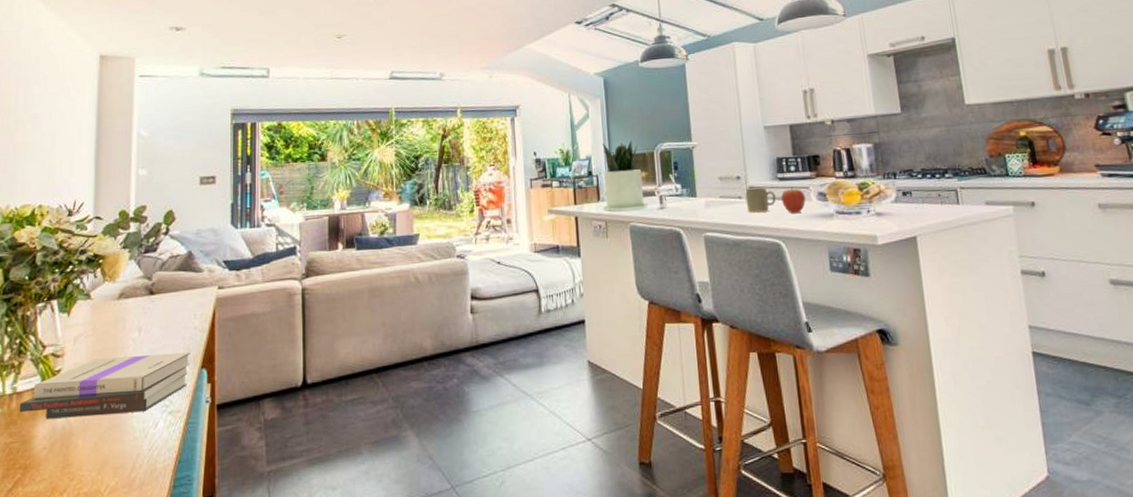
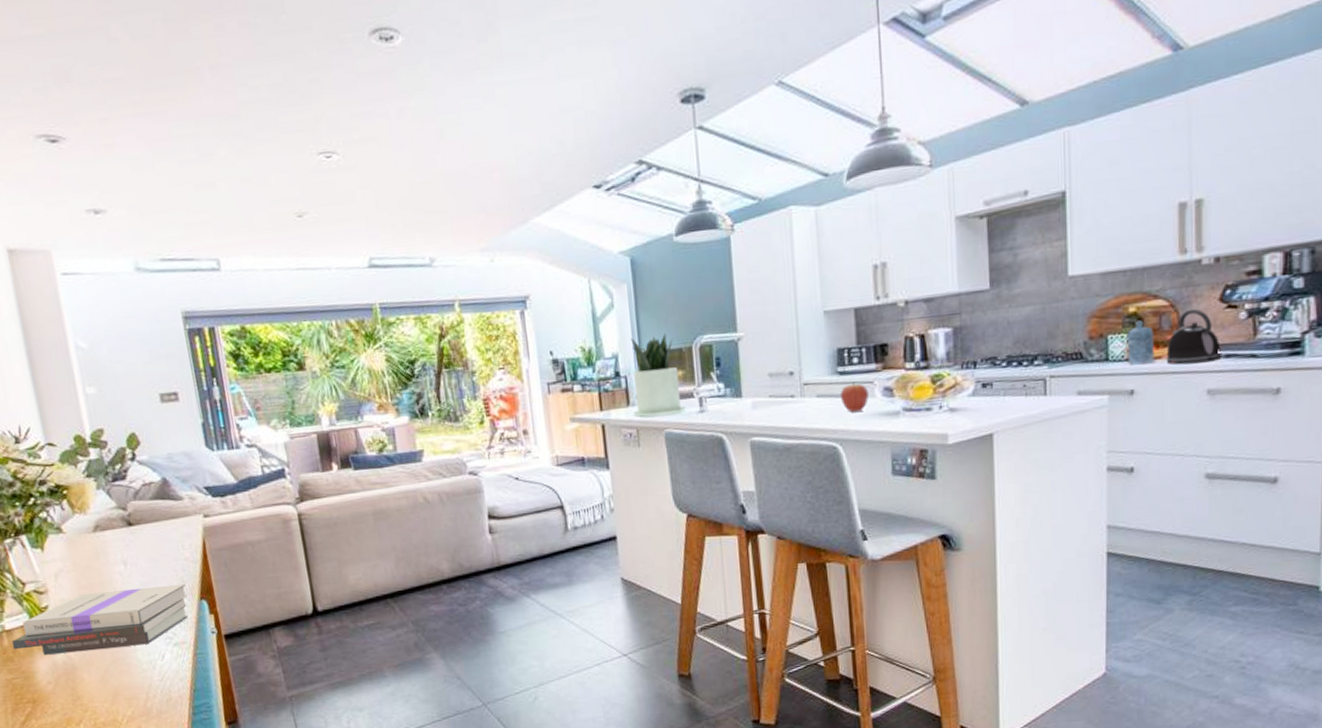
mug: present [745,187,776,213] -> none [799,384,834,414]
canister: none [1020,142,1049,182] -> present [1125,320,1155,366]
kettle: none [1057,134,1106,182] -> present [1166,308,1222,366]

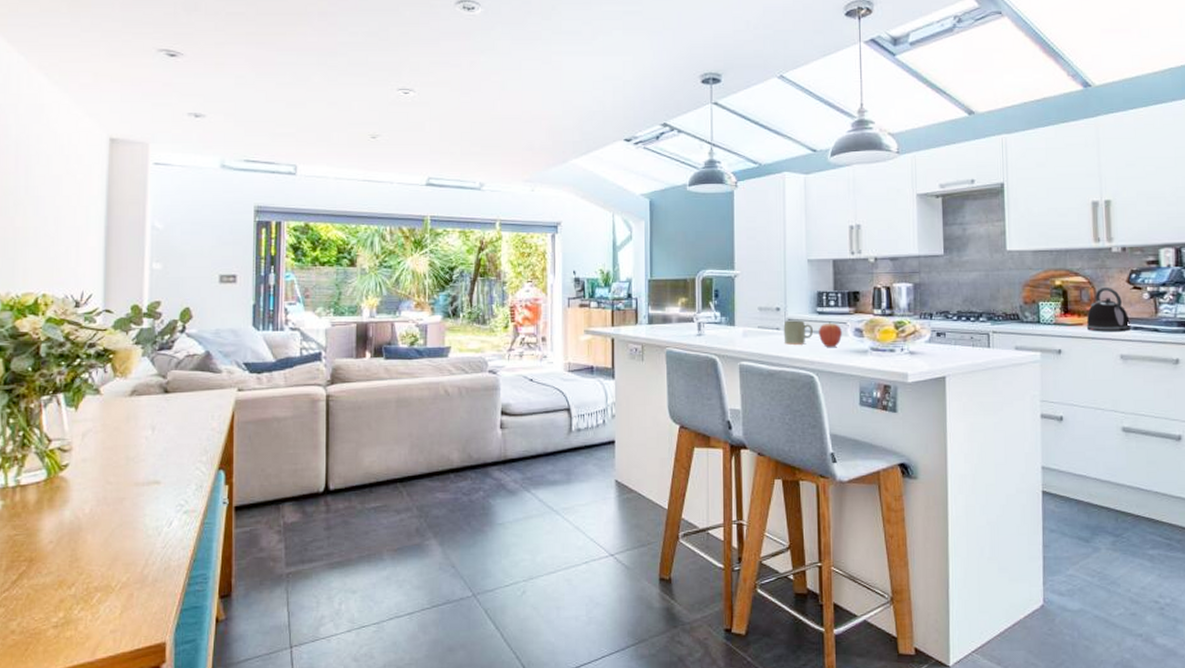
books: present [11,583,188,655] -> none [23,453,207,513]
planter: present [630,334,686,418] -> none [640,265,686,336]
mug: none [799,384,834,414] -> present [783,320,813,345]
canister: present [1125,320,1155,366] -> none [1053,292,1077,330]

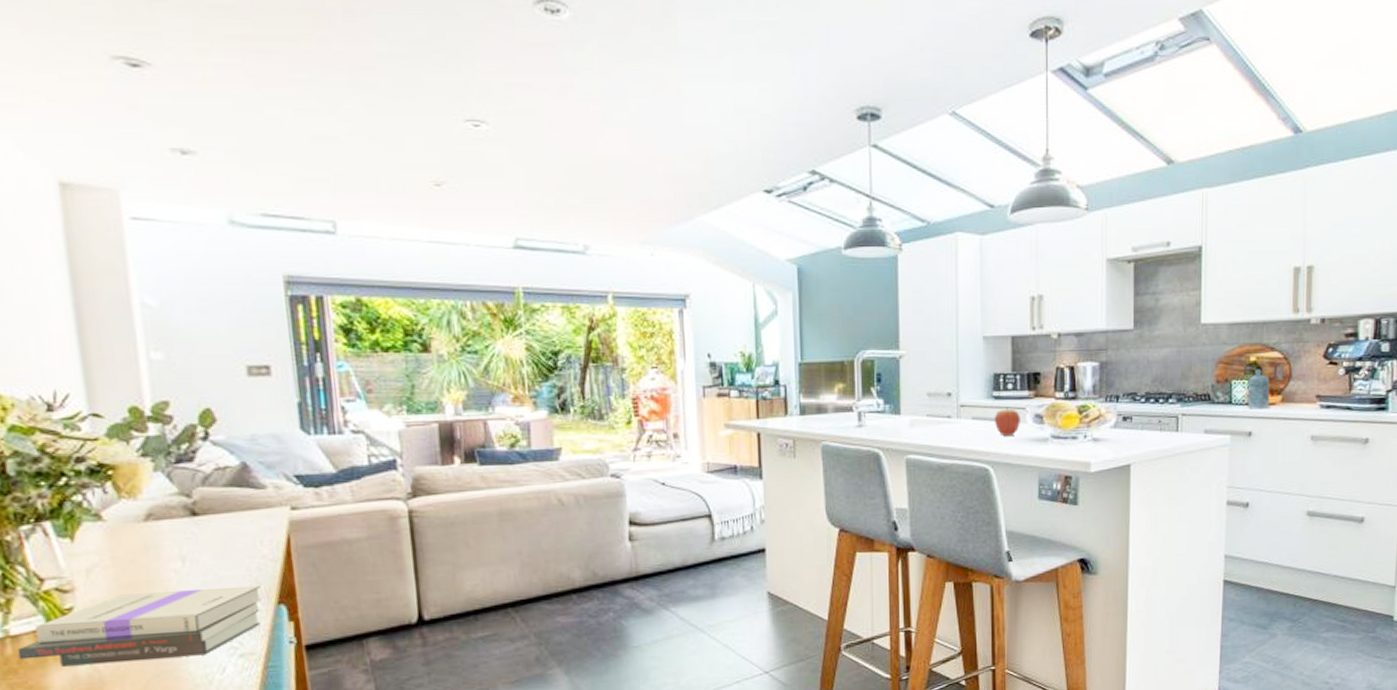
books: none [23,453,207,513] -> present [17,585,262,667]
mug: present [783,320,813,345] -> none [955,406,988,435]
canister: none [1053,292,1077,330] -> present [1246,369,1271,410]
kettle: present [1086,286,1131,332] -> none [1279,362,1324,412]

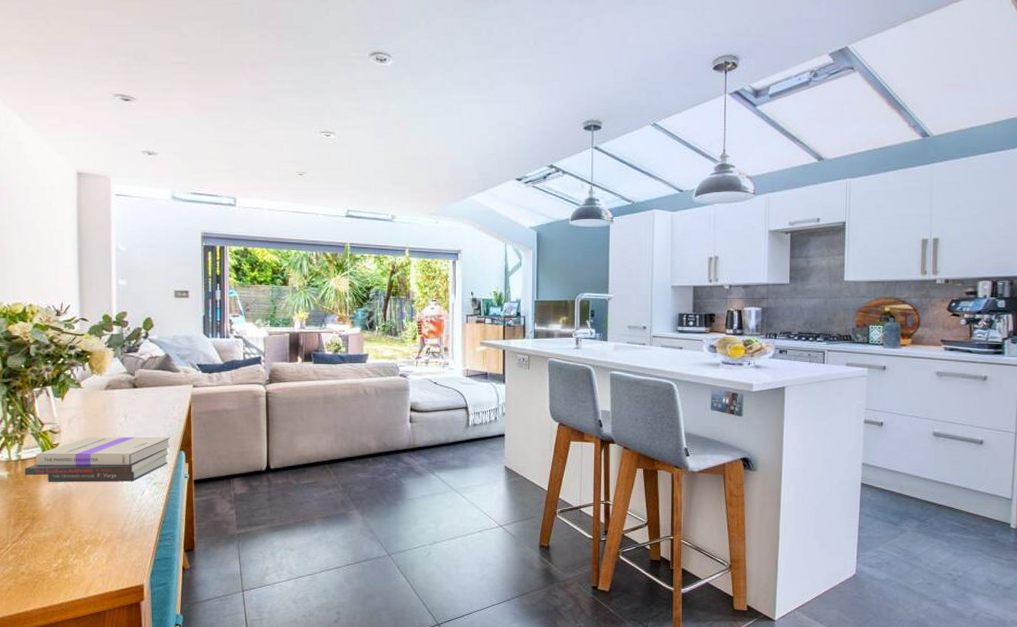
fruit: present [995,407,1020,436] -> none [679,339,698,360]

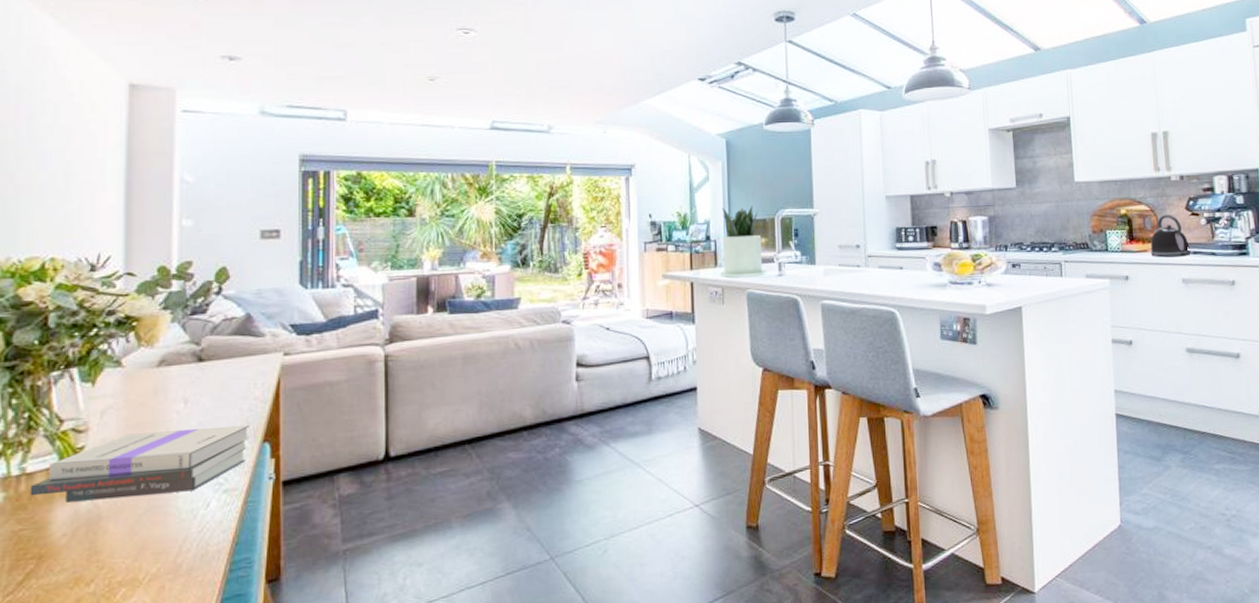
planter: none [527,289,566,349] -> present [720,206,767,278]
canister: present [881,317,902,350] -> none [1119,220,1142,257]
kettle: none [909,313,948,352] -> present [1150,214,1191,258]

